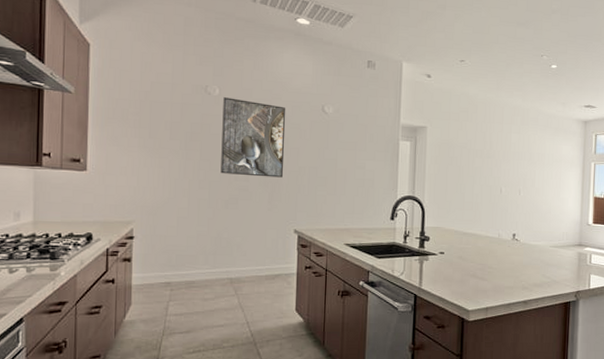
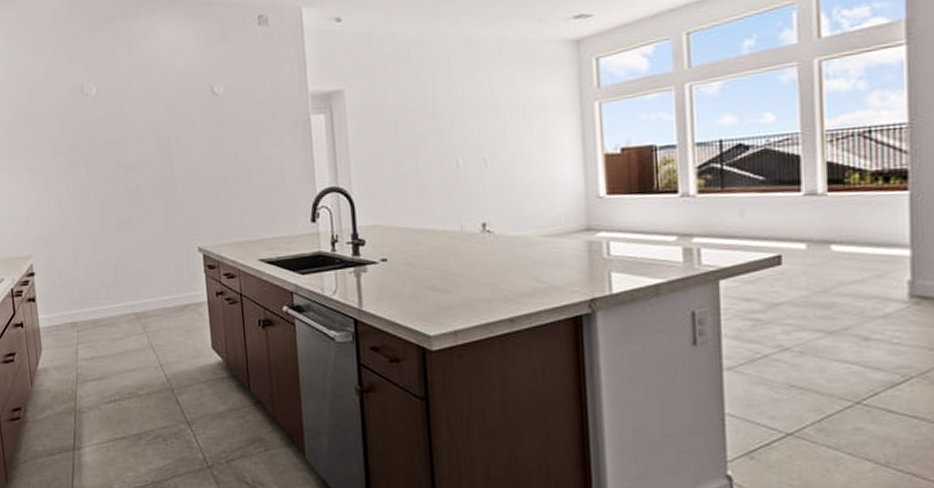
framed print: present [221,97,286,178] -> none [101,95,178,189]

